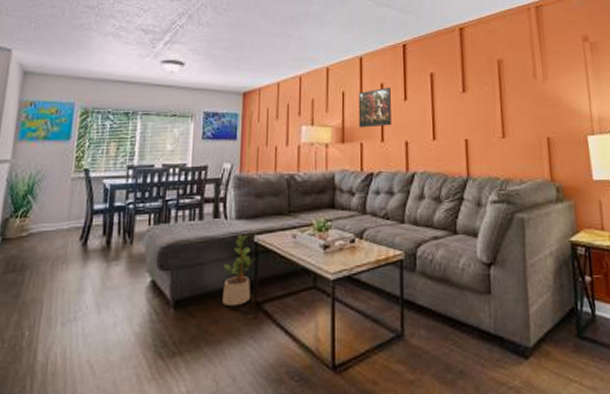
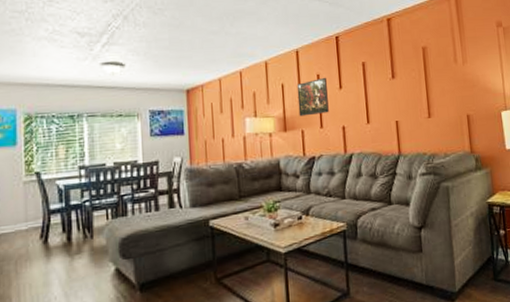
potted plant: present [222,234,254,305] -> none [183,220,211,284]

